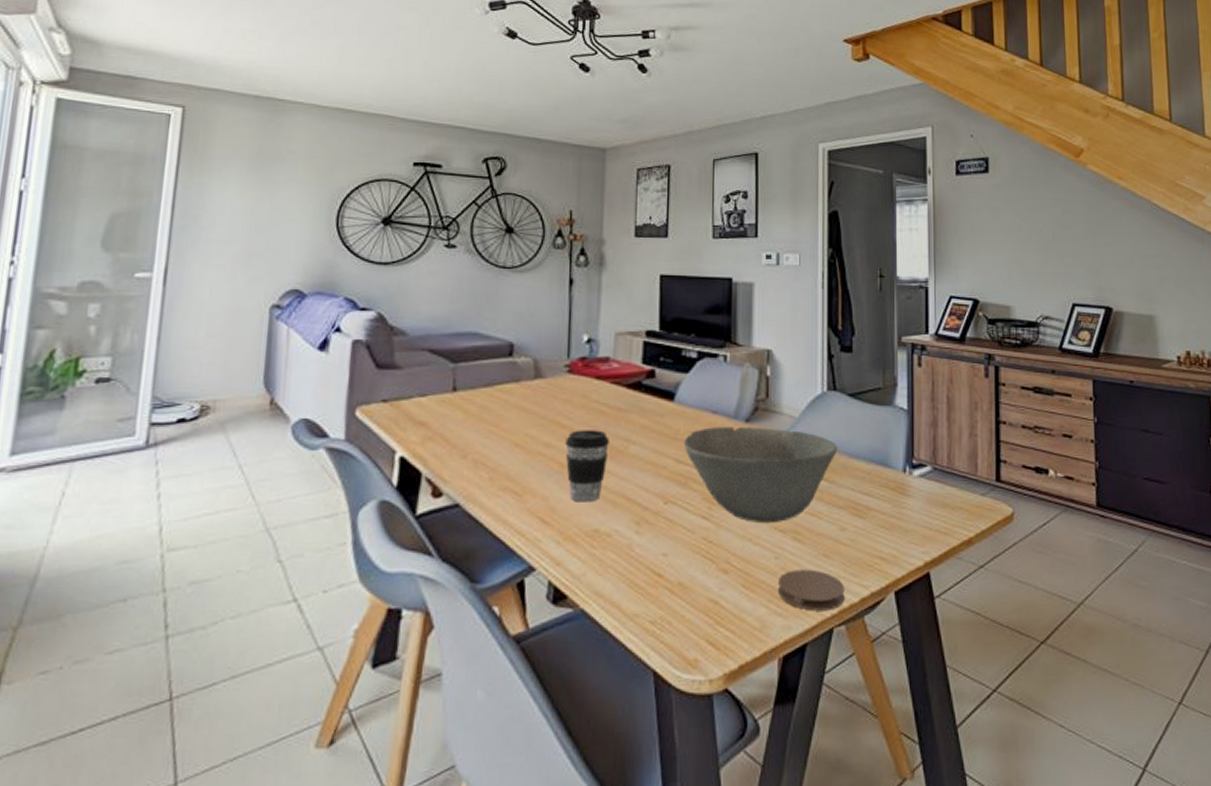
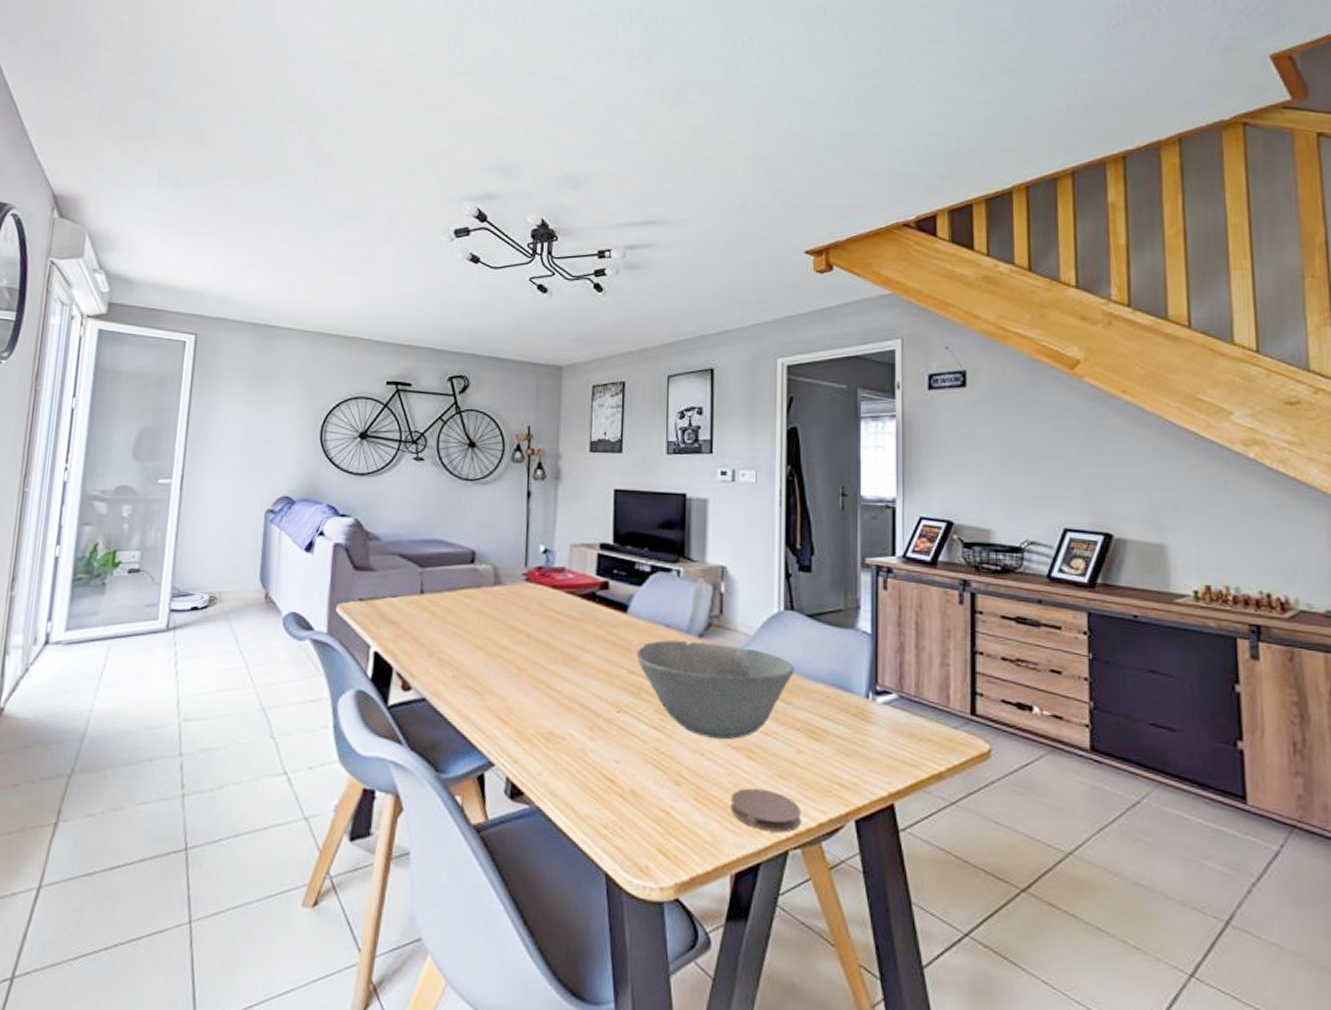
coffee cup: present [565,430,611,503] -> none [523,636,565,706]

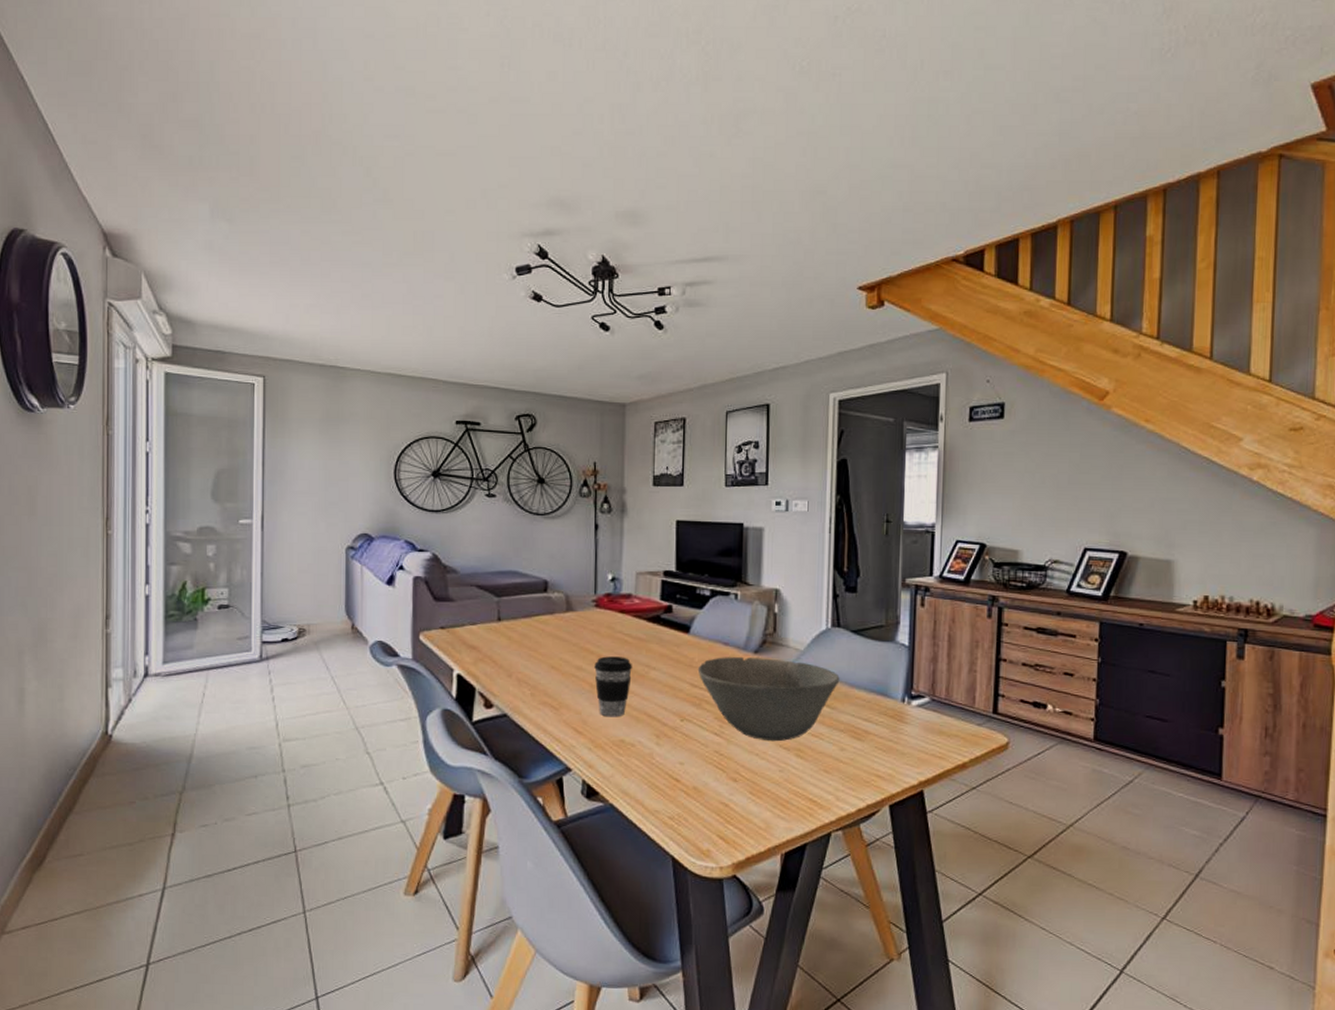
coffee cup: none [523,636,565,706] -> present [594,656,633,717]
coaster: present [731,788,801,833] -> none [782,781,843,818]

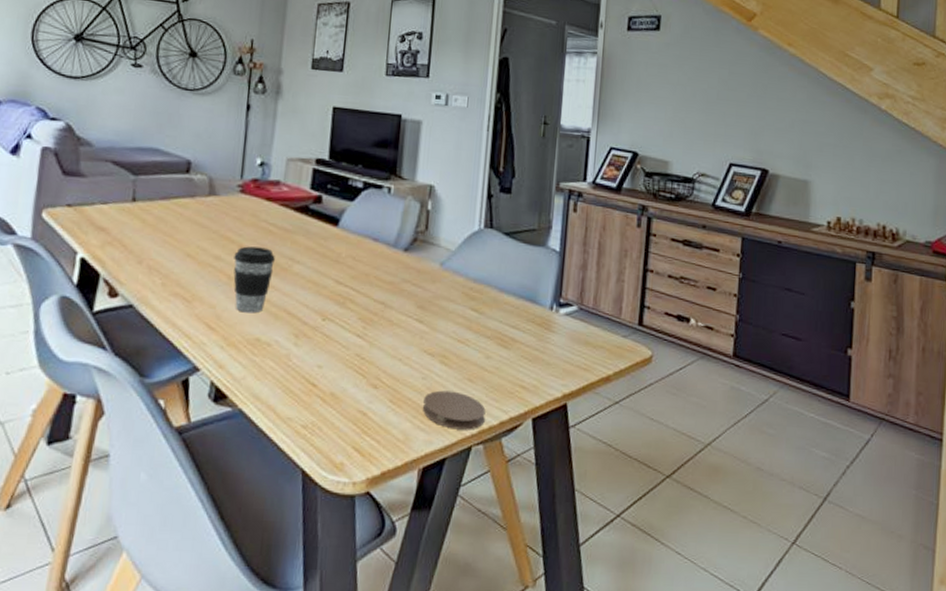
bowl: present [697,657,840,742] -> none [344,253,490,347]
coaster: none [782,781,843,818] -> present [423,390,486,430]

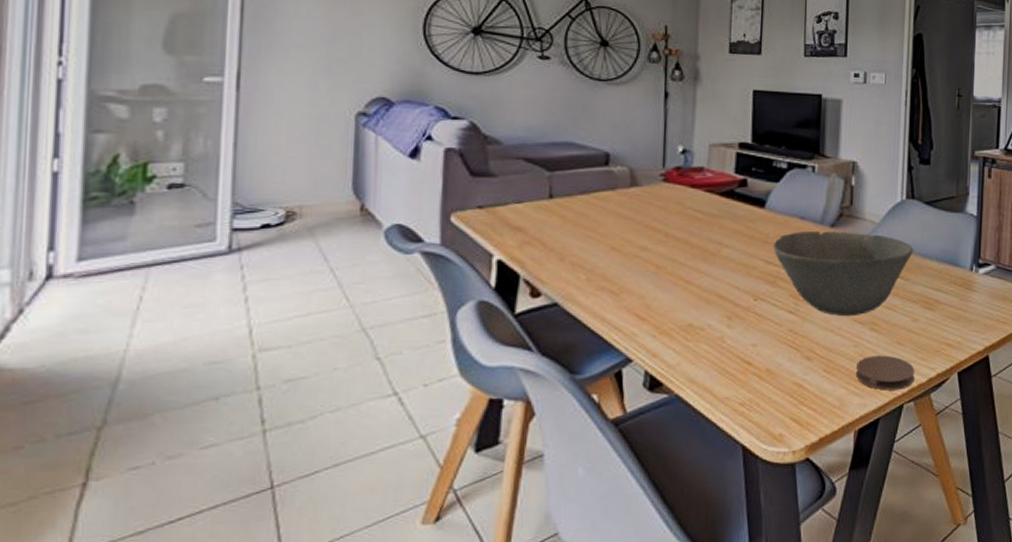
coffee cup: present [233,246,276,314] -> none [661,234,704,300]
bowl: none [344,253,490,347] -> present [772,232,913,317]

